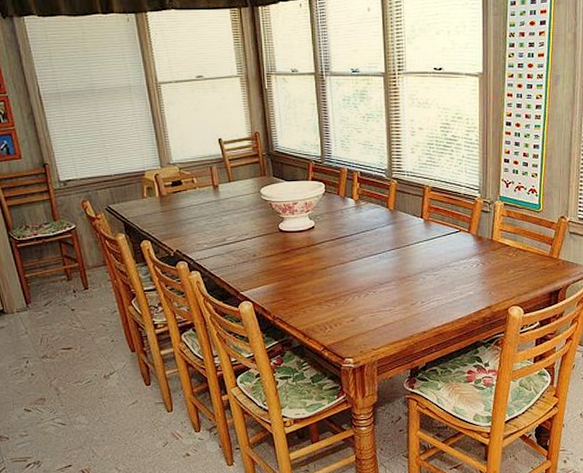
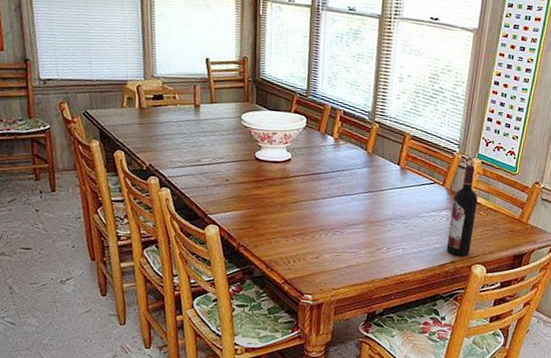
wine bottle: none [480,208,506,300] -> present [446,164,478,256]

